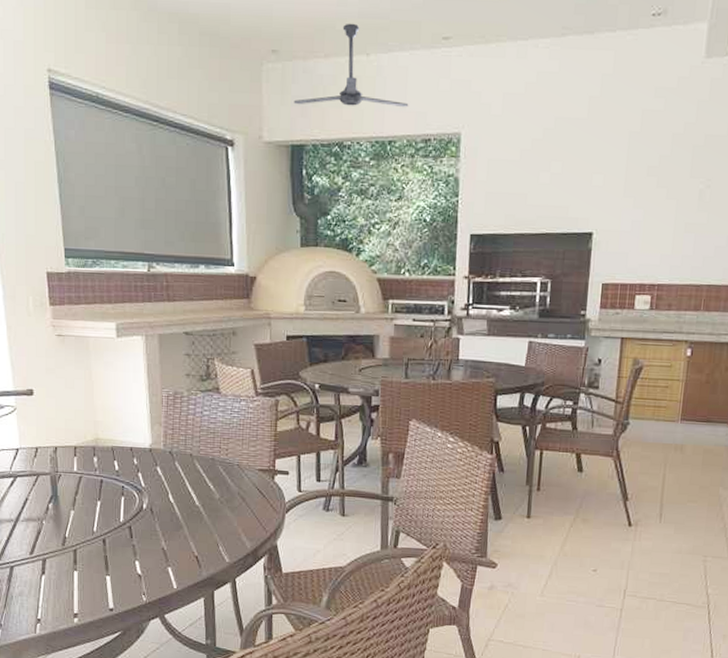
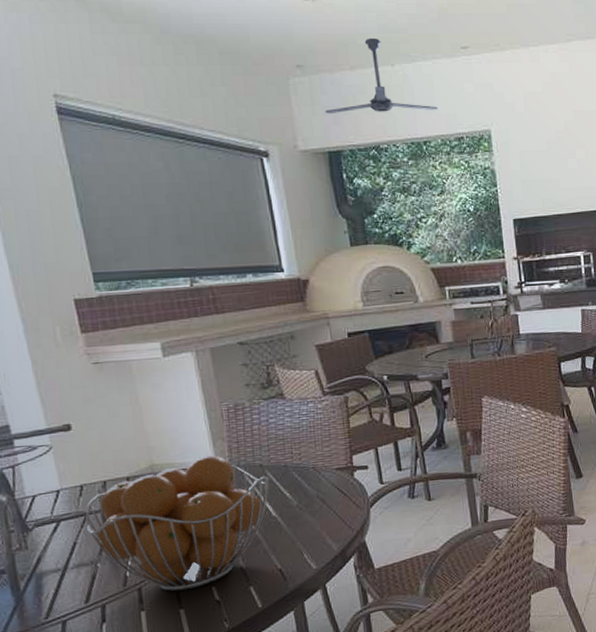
fruit basket: none [36,437,196,559] -> present [84,455,269,591]

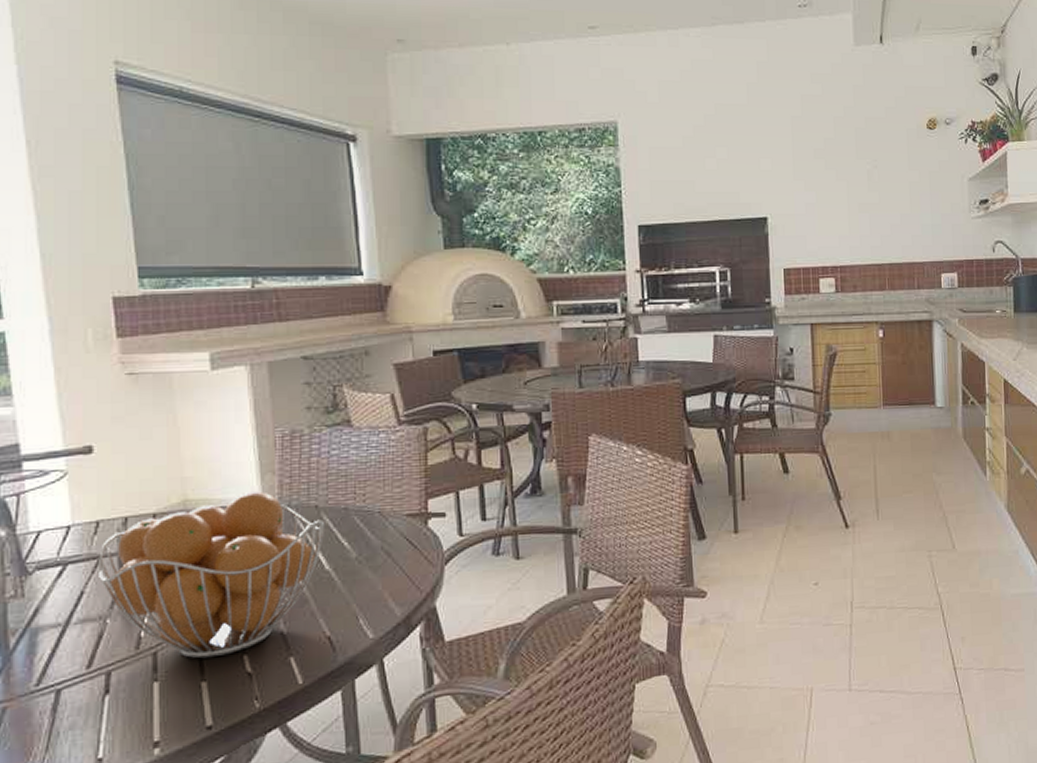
ceiling fan: present [325,37,438,114] -> none [426,12,558,97]

